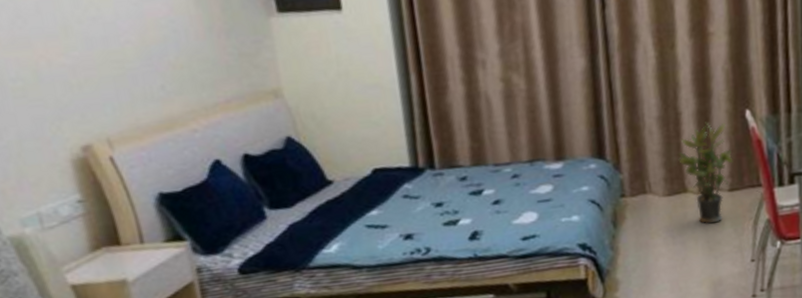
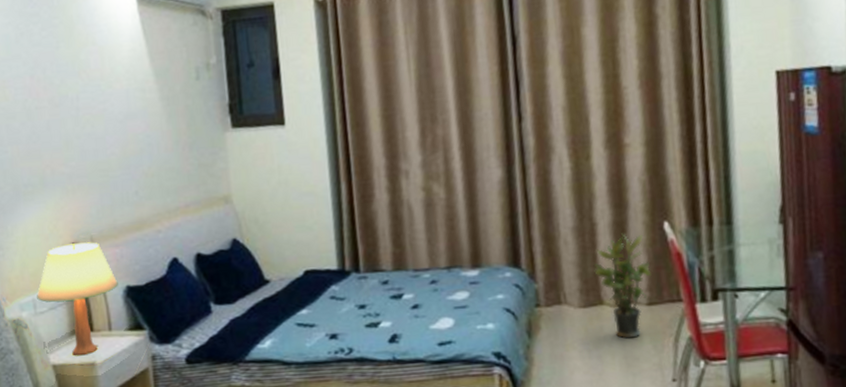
table lamp: none [41,144,148,274] -> present [36,242,118,356]

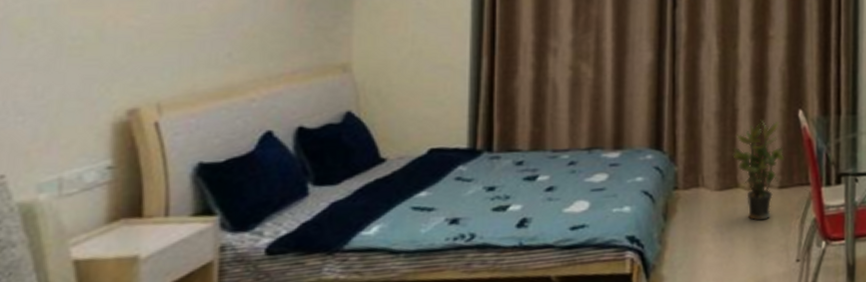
table lamp: present [36,242,118,356] -> none [64,109,187,249]

